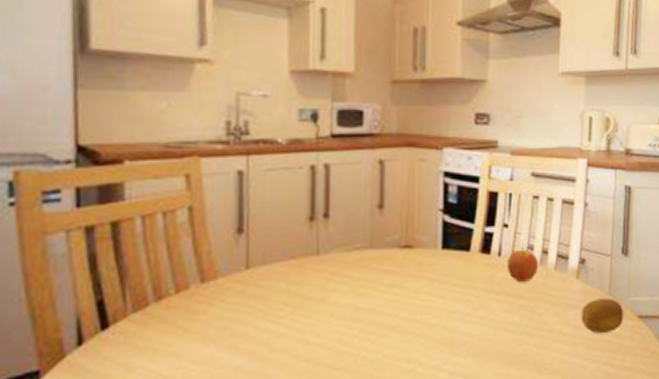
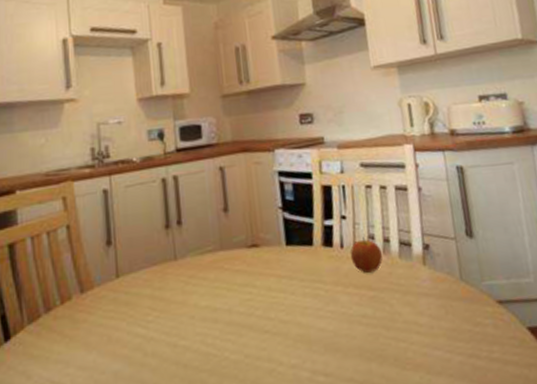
fruit: present [581,298,624,334] -> none [434,283,482,323]

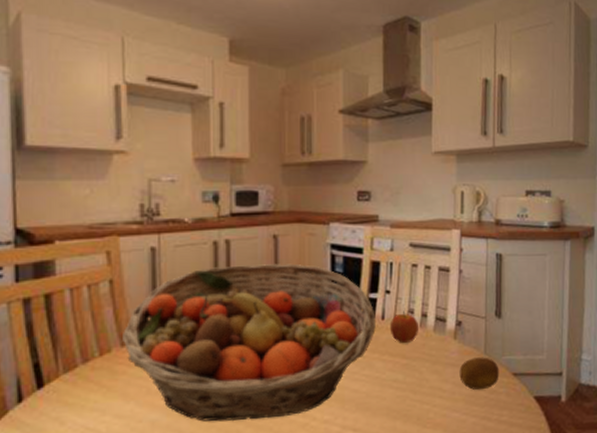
fruit basket: none [81,195,336,371] -> present [123,263,376,422]
fruit: none [434,283,482,323] -> present [459,357,500,391]

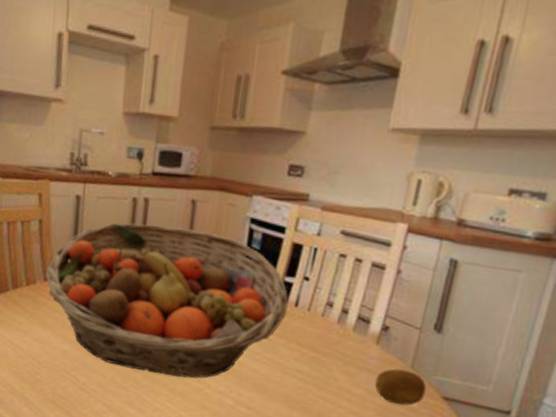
apple: present [389,310,419,343] -> none [302,301,337,336]

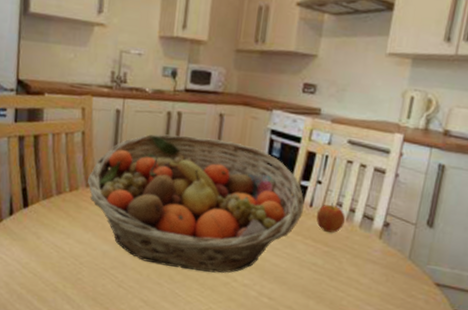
apple: none [302,301,337,336] -> present [316,202,346,233]
fruit: present [375,368,427,406] -> none [378,260,422,292]

